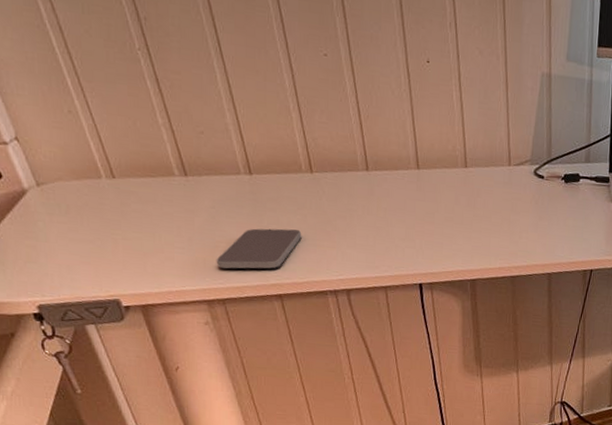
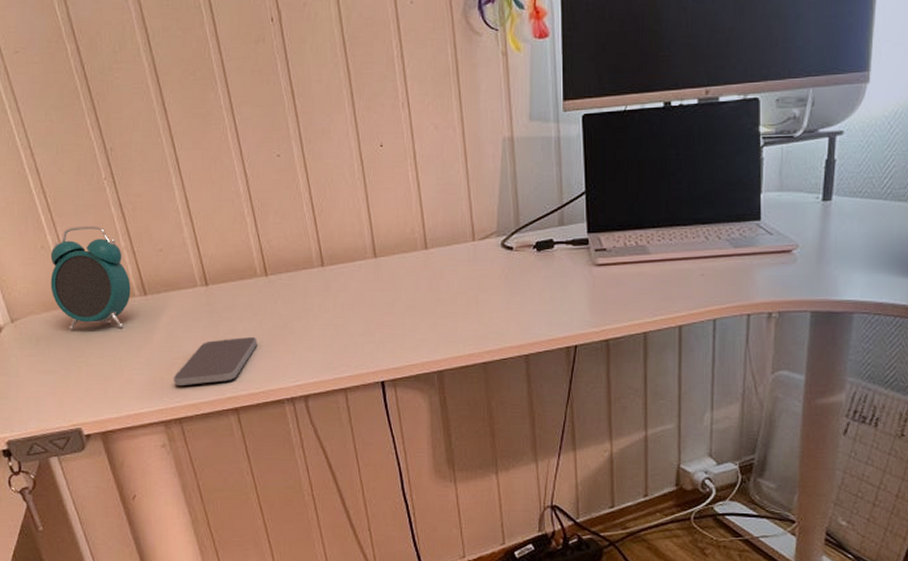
alarm clock: none [79,95,170,206] -> present [50,226,131,330]

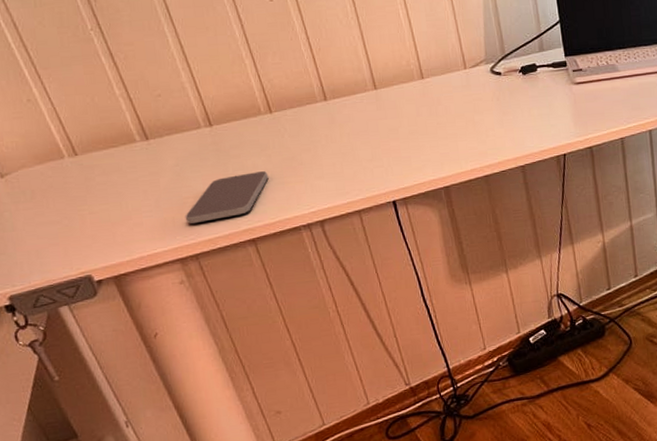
alarm clock: present [50,226,131,330] -> none [38,76,132,180]

